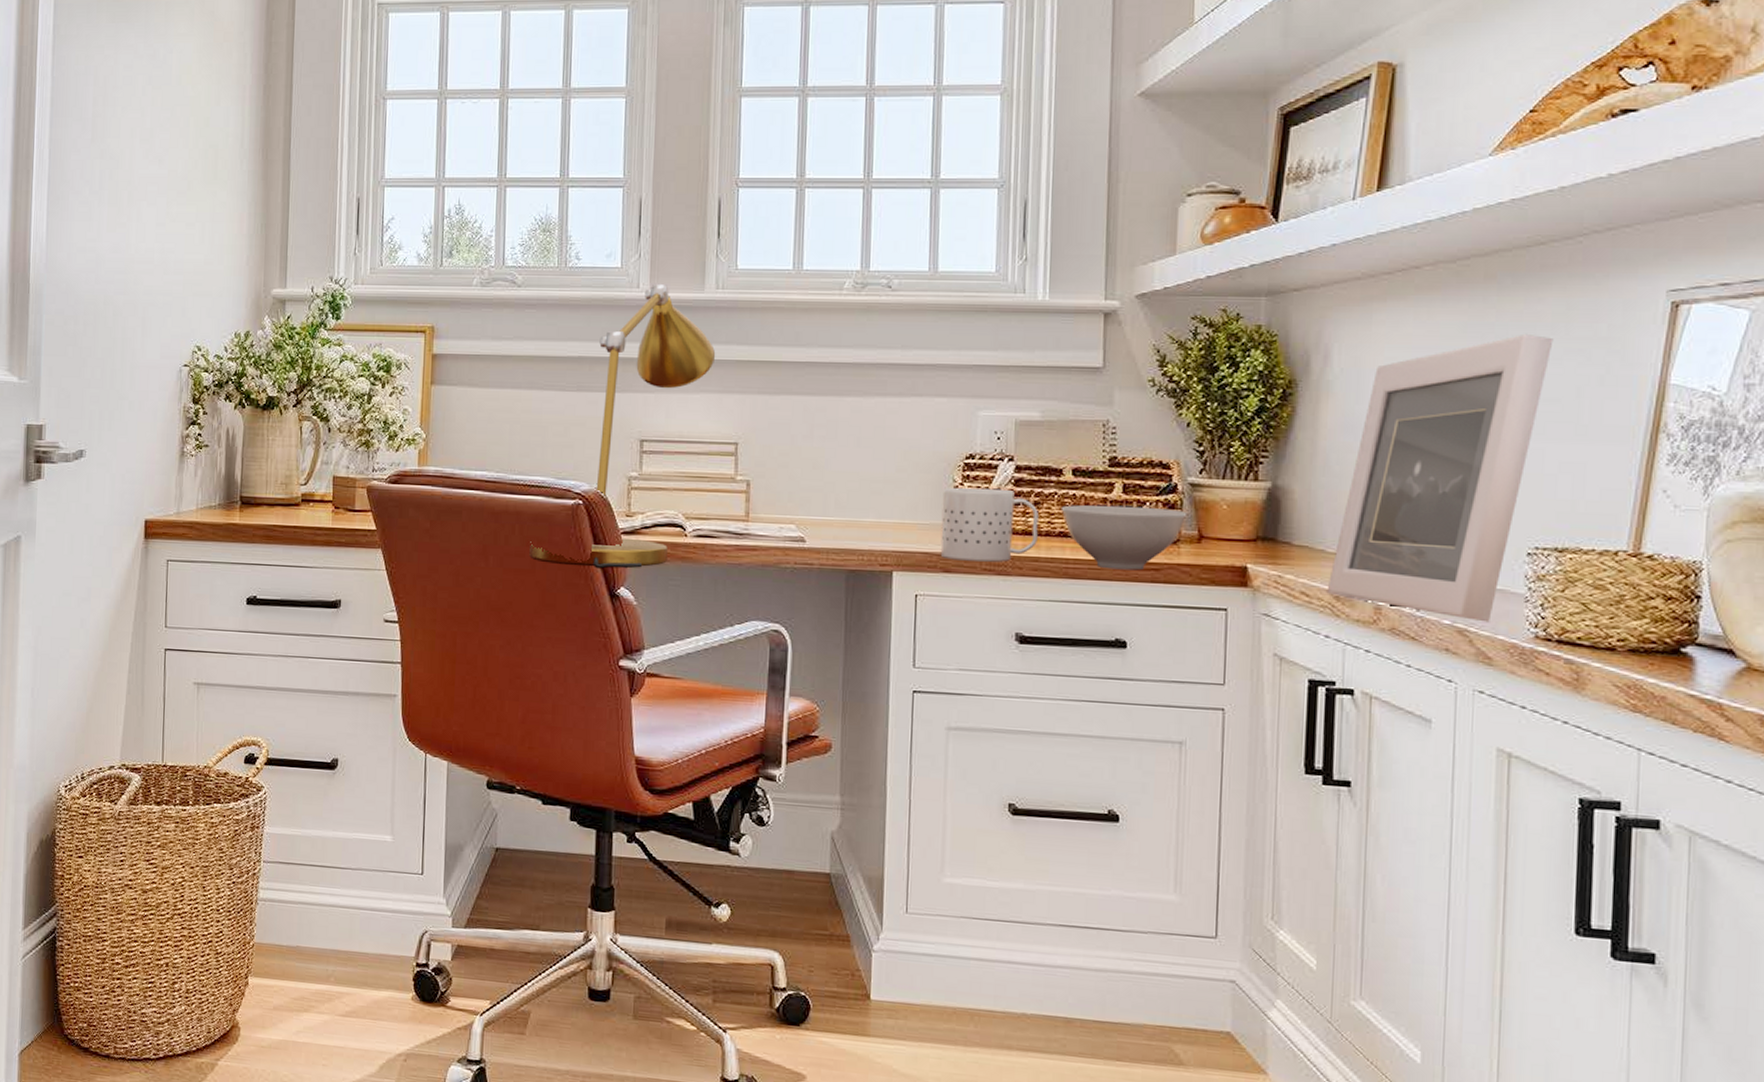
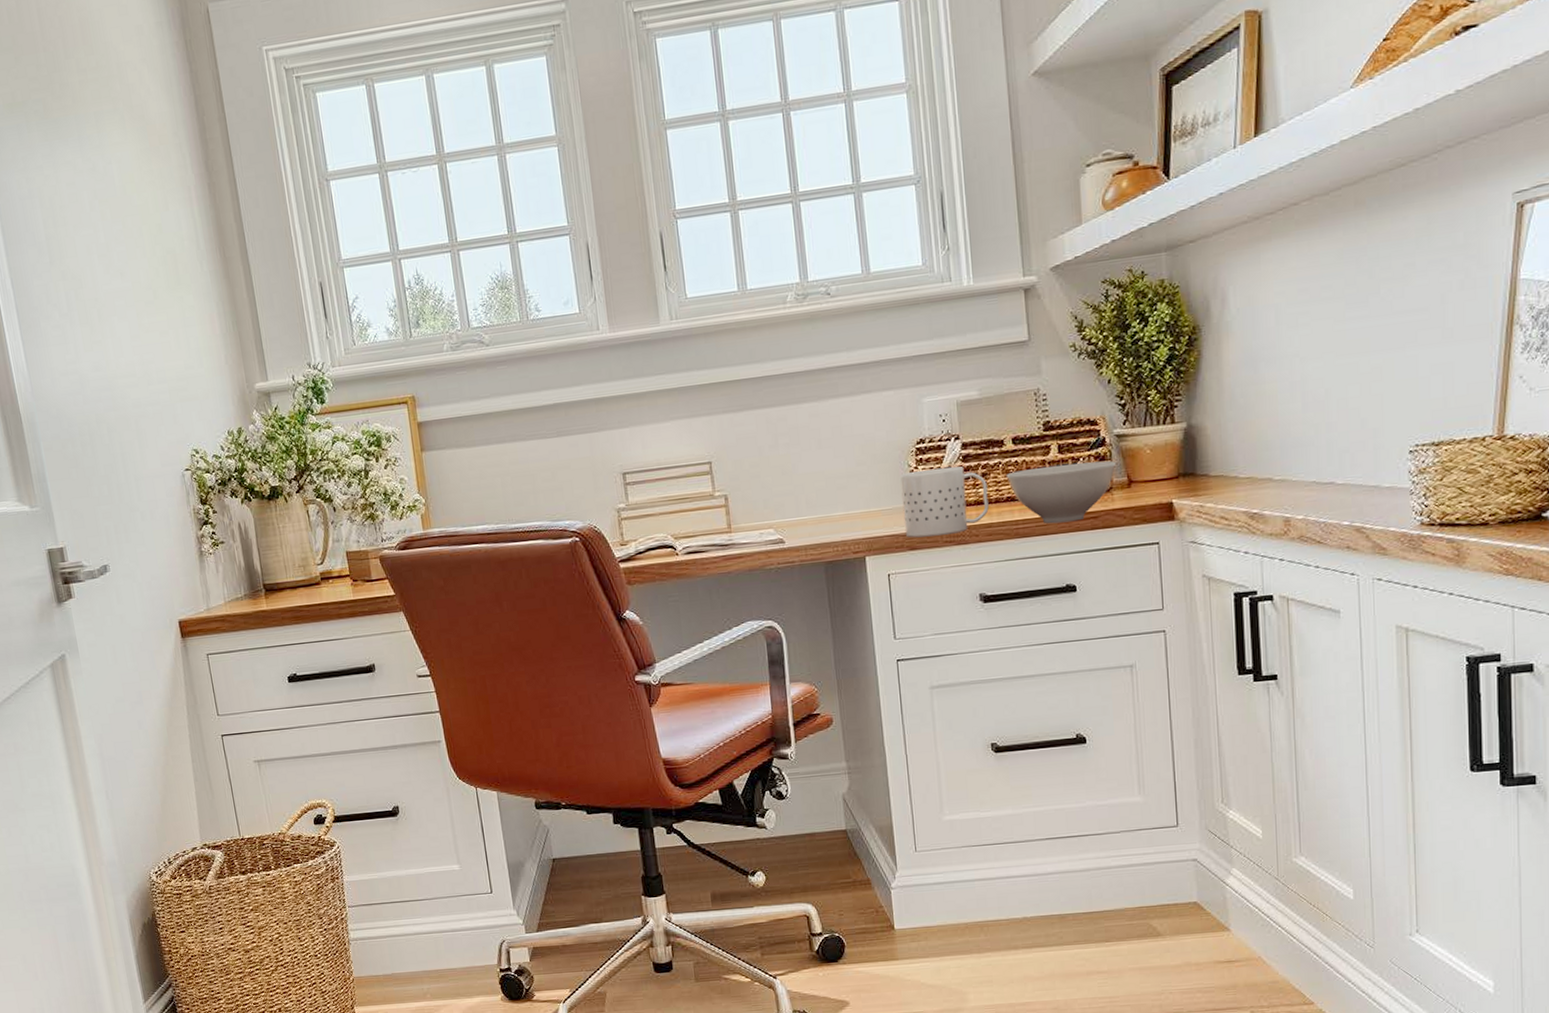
desk lamp: present [529,283,716,569] -> none [537,322,680,600]
picture frame: present [1326,333,1554,623] -> none [1242,251,1419,518]

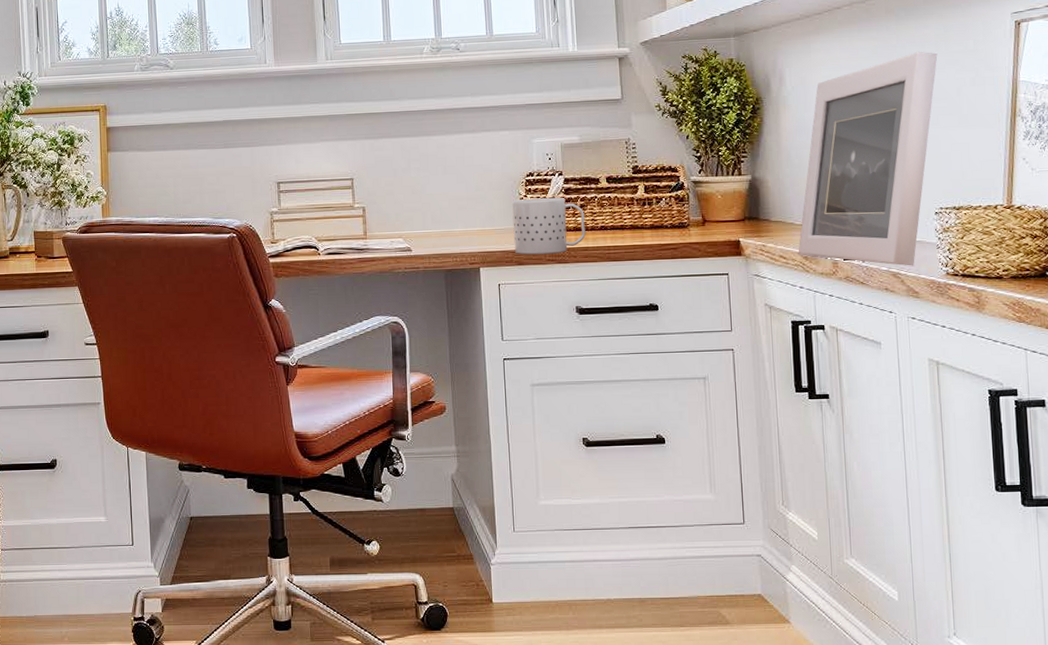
bowl: present [1006,460,1117,524] -> none [600,202,693,252]
picture frame: none [1242,251,1419,518] -> present [798,51,938,266]

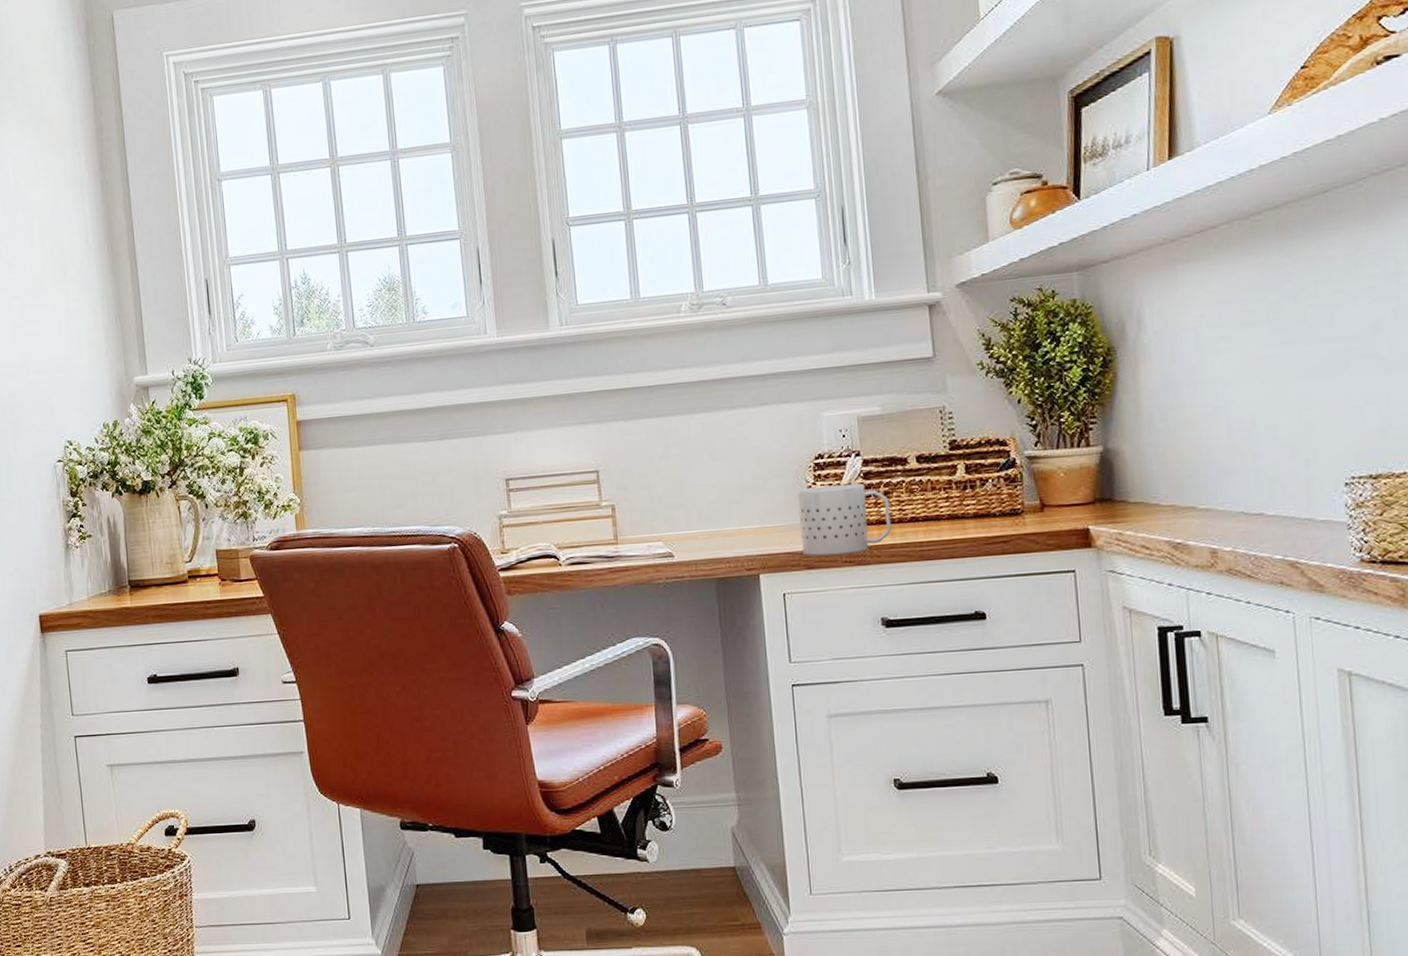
picture frame: present [798,51,938,266] -> none [1165,277,1347,553]

